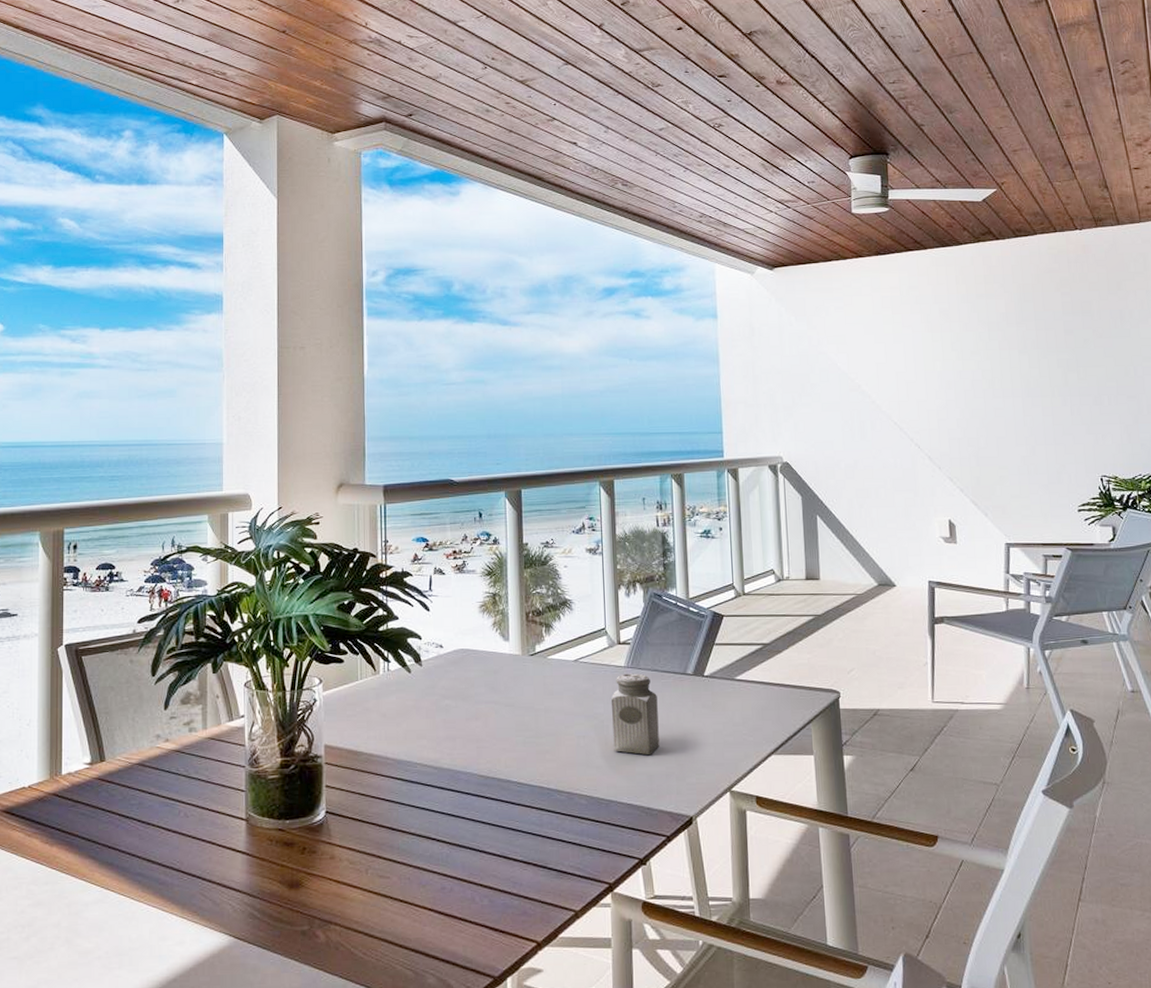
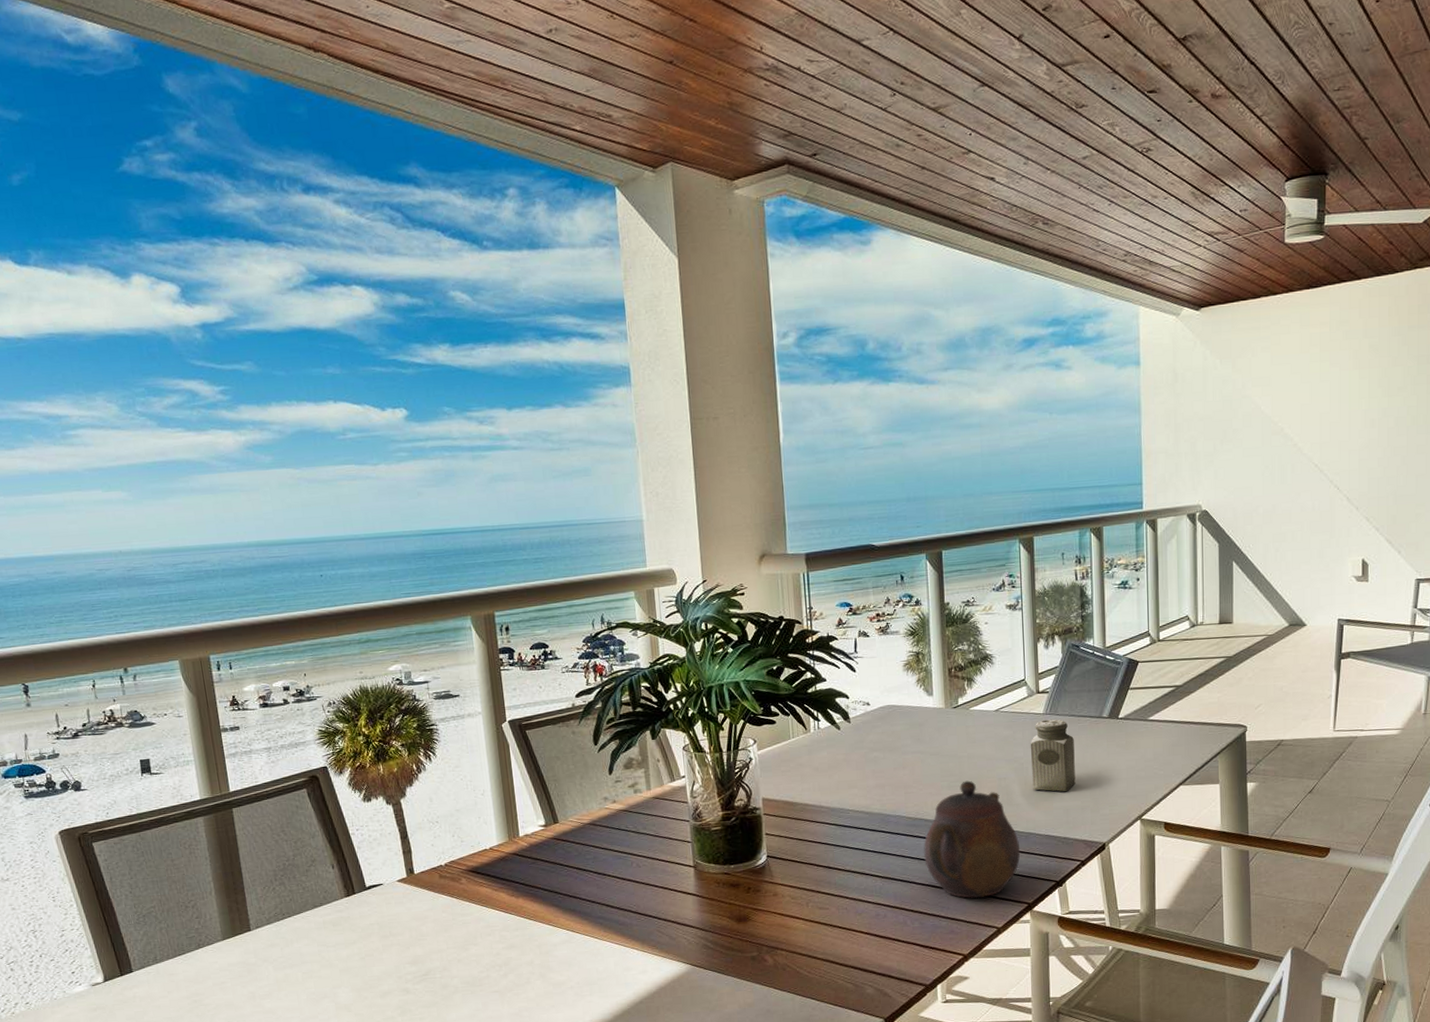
teapot: none [496,736,601,875] -> present [923,780,1021,899]

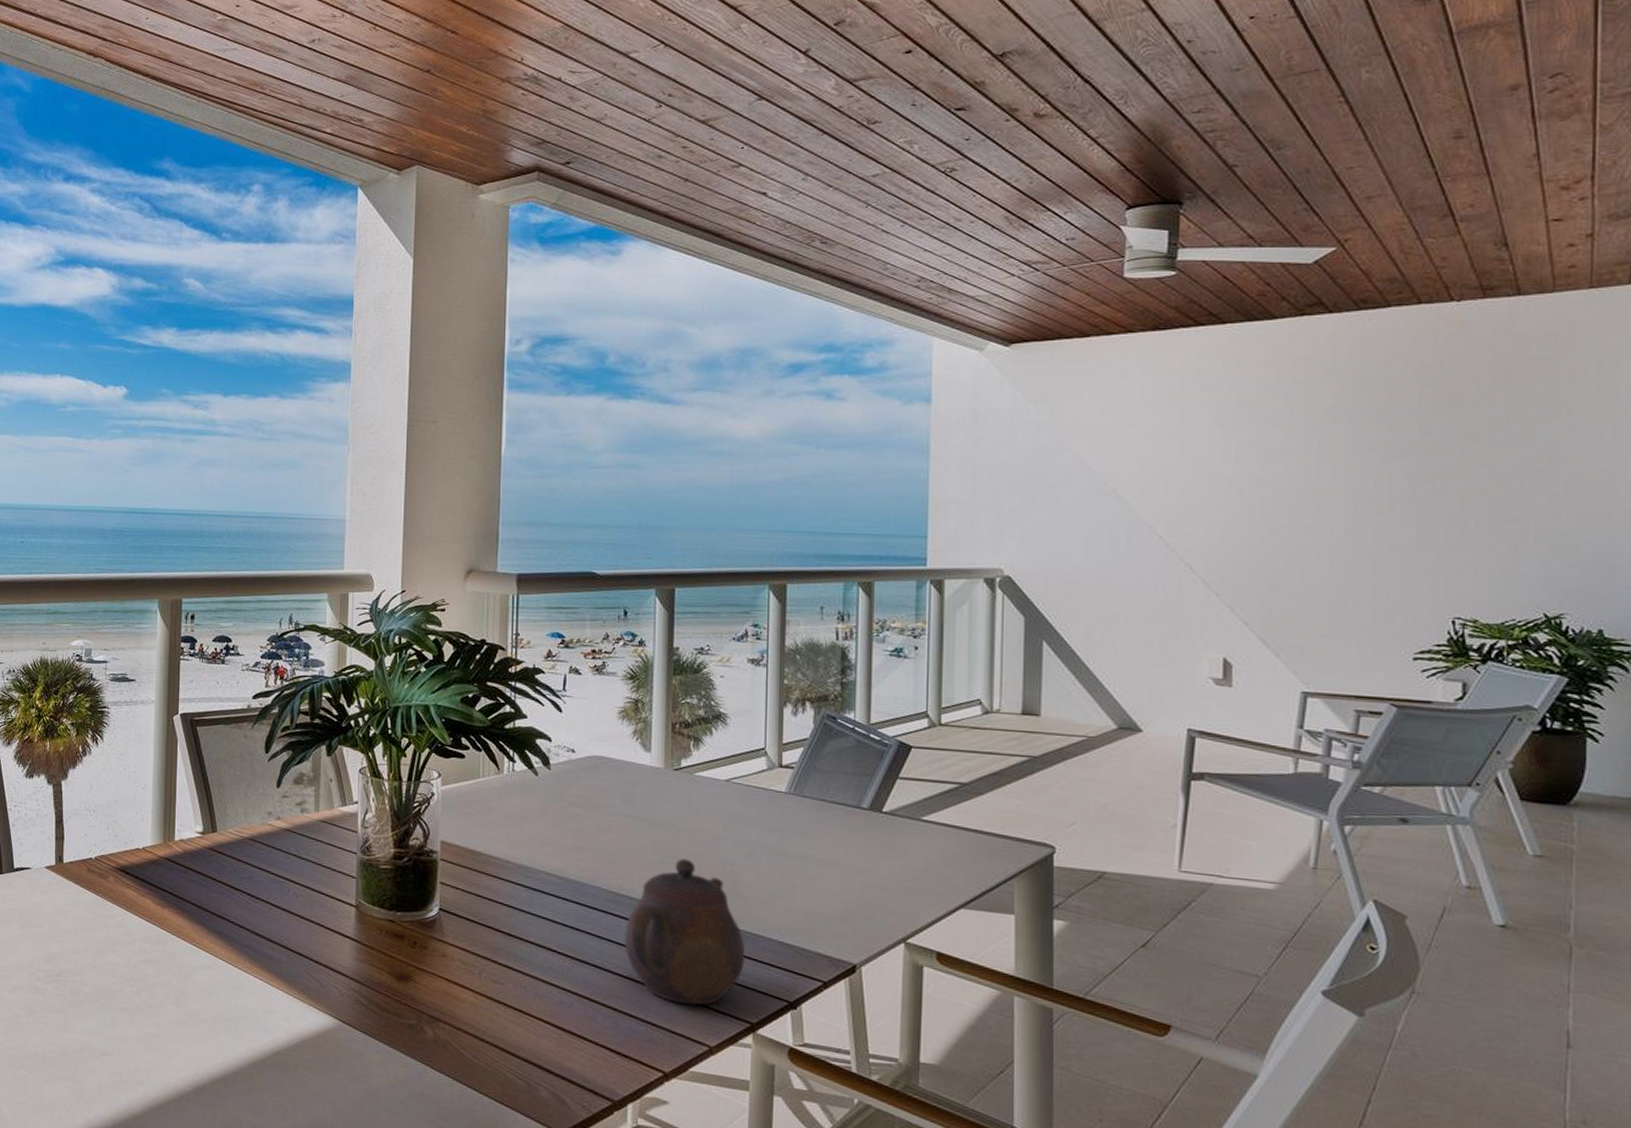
salt shaker: present [1030,719,1076,792] -> none [766,800,823,891]

